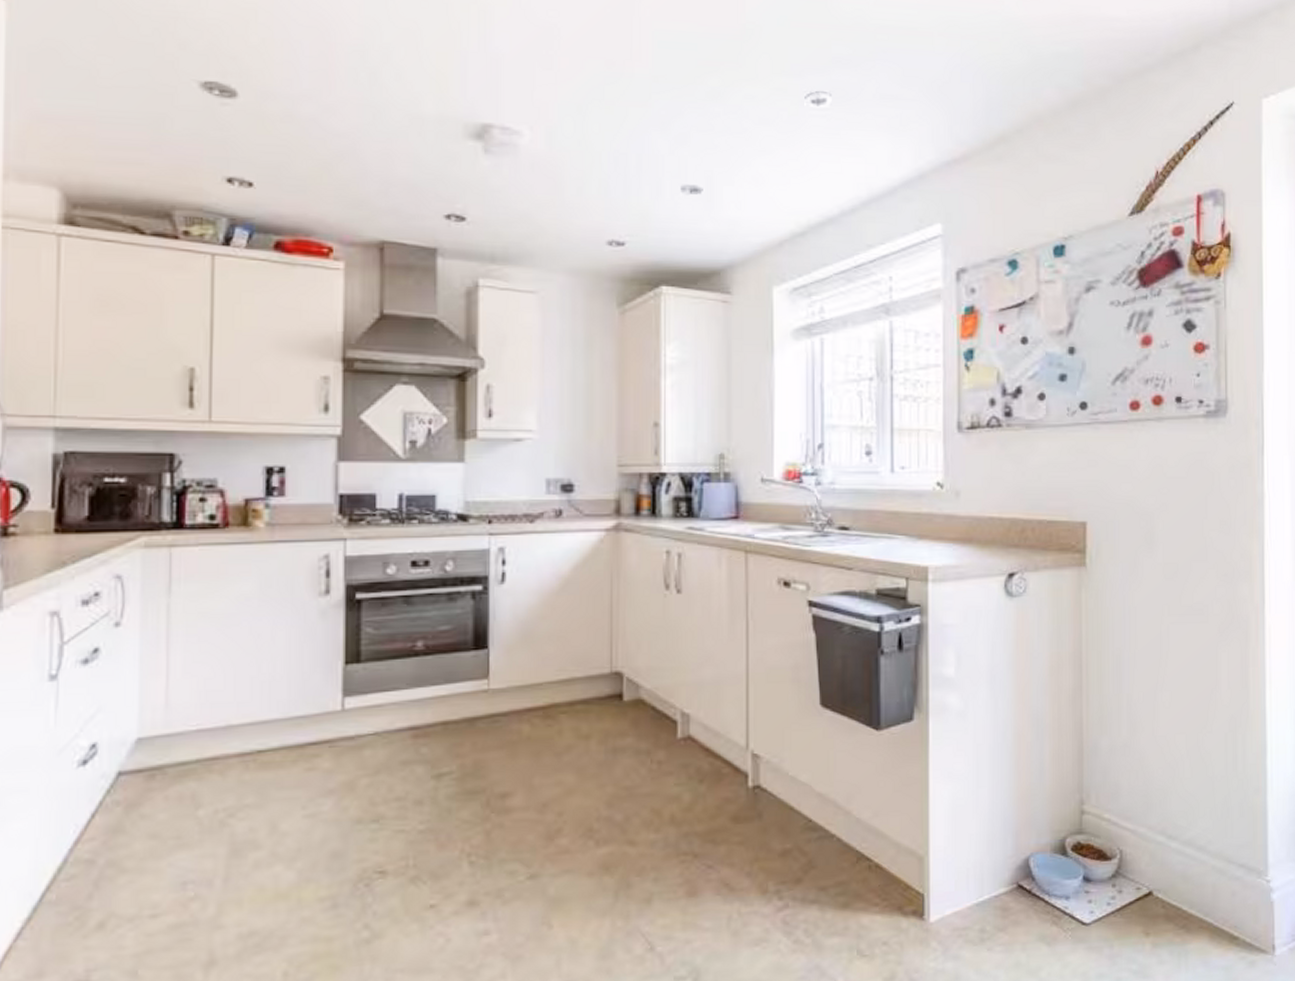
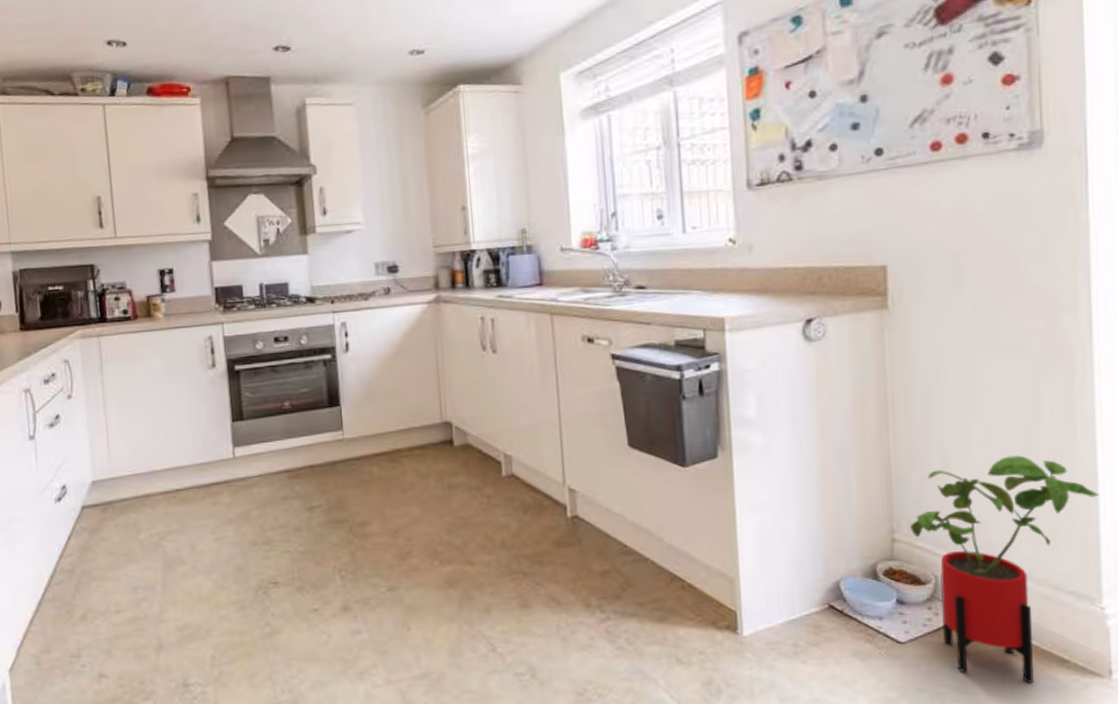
house plant: none [1098,723,1268,964] -> present [909,455,1099,684]

